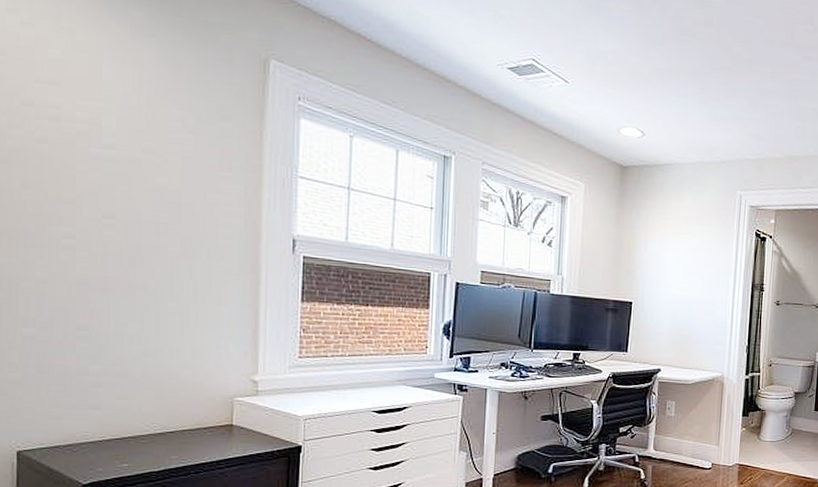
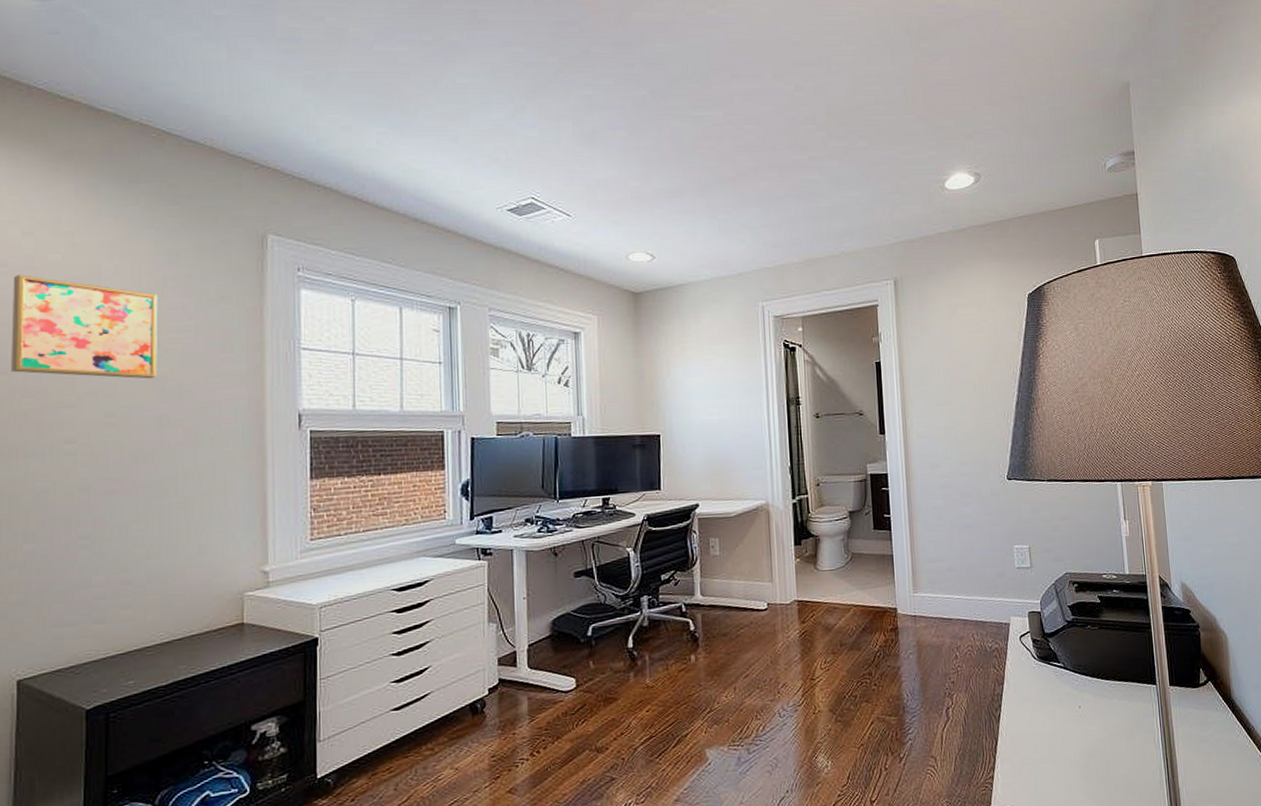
wall art: none [10,65,159,187] -> present [11,274,158,379]

